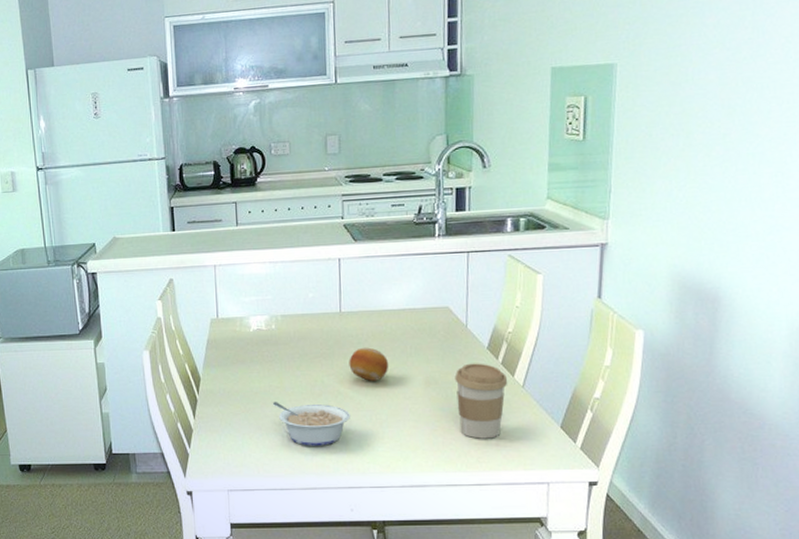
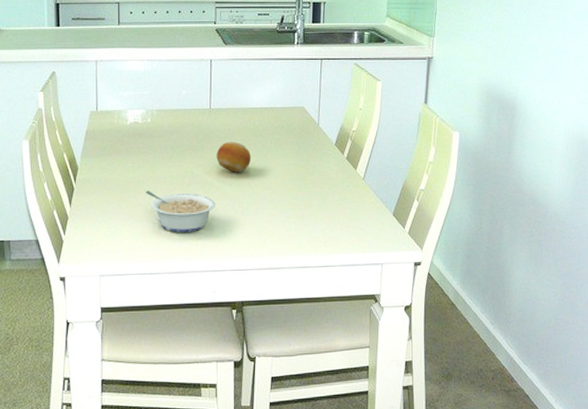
coffee cup: present [454,363,508,439] -> none [307,157,352,225]

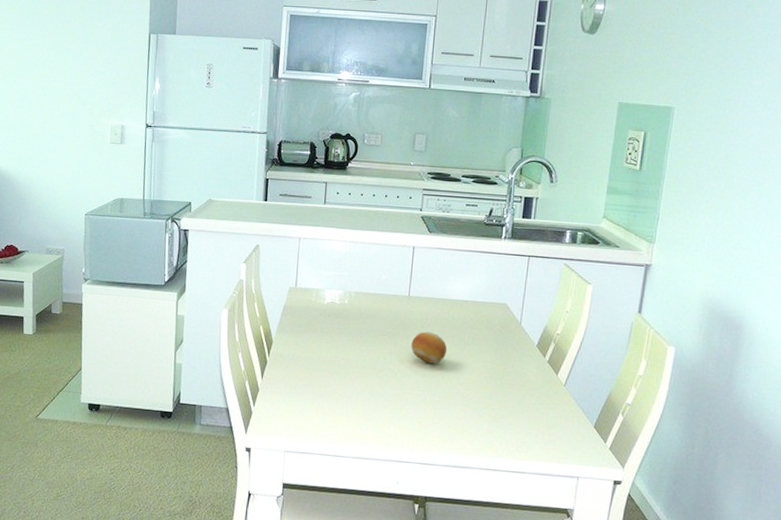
legume: present [145,191,216,233] -> none [336,372,407,419]

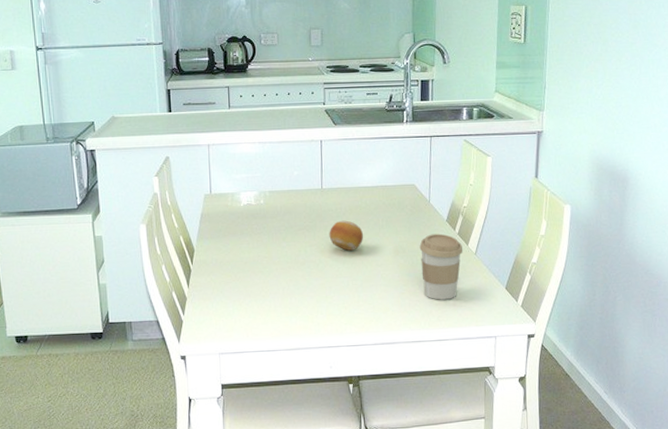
coffee cup: none [504,358,552,430] -> present [419,233,463,300]

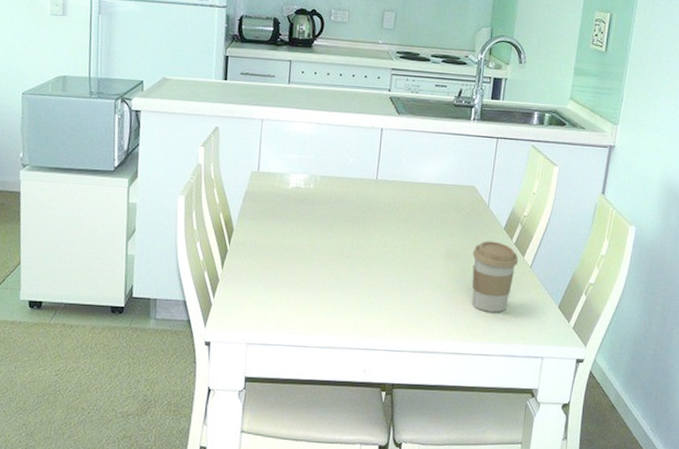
fruit: present [329,220,364,251] -> none [378,215,416,249]

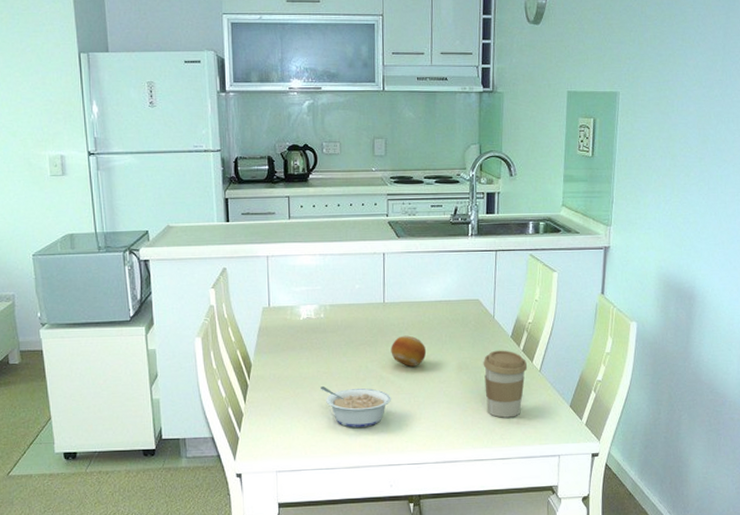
legume: none [301,260,374,307] -> present [320,386,391,428]
fruit: none [378,215,416,249] -> present [391,335,427,367]

